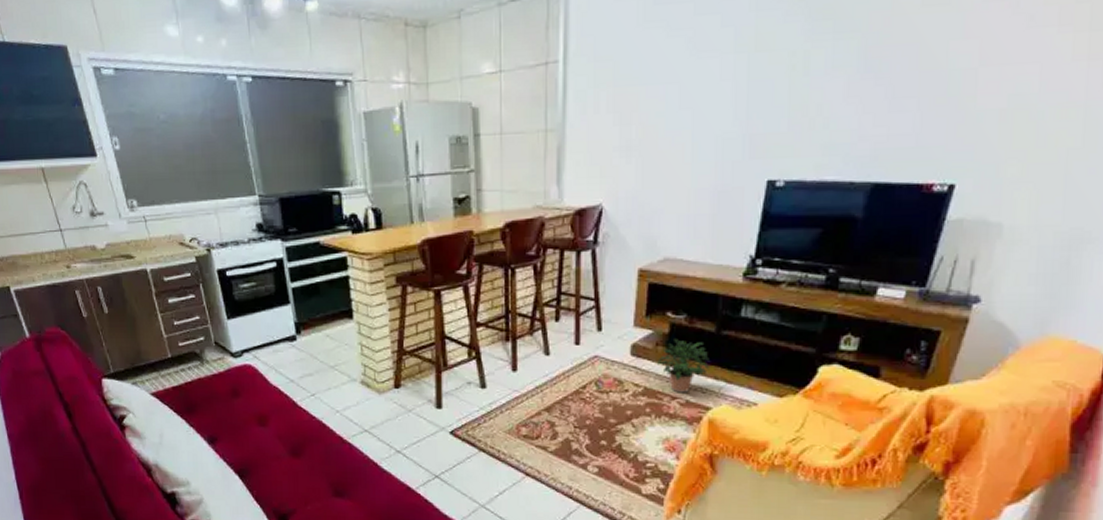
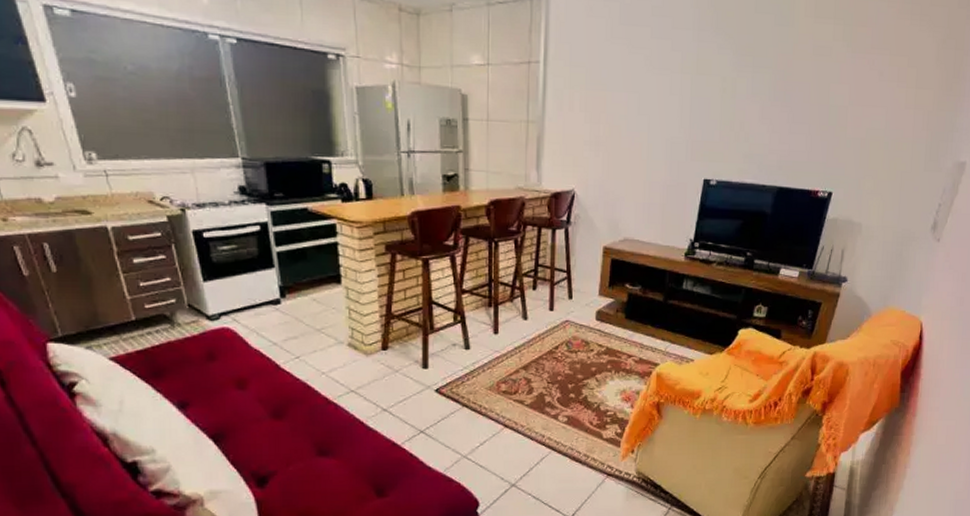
potted plant: present [657,339,709,393] -> none [617,307,658,352]

